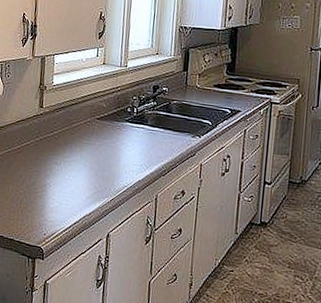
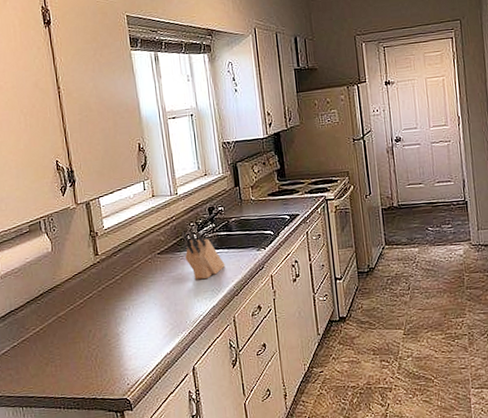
knife block: none [121,102,159,153] -> present [181,231,225,279]

